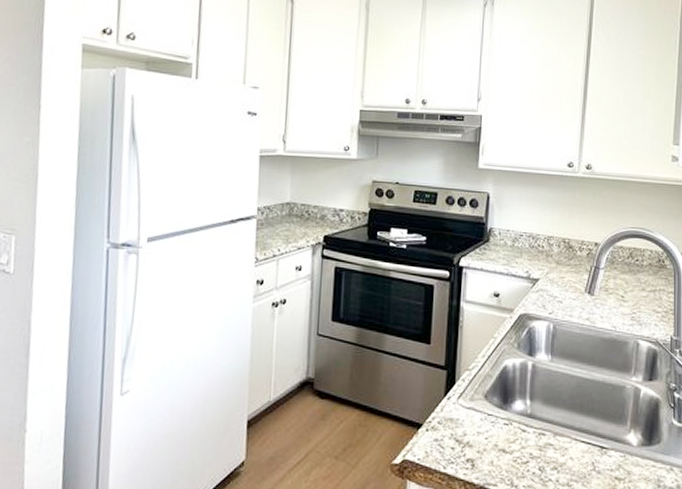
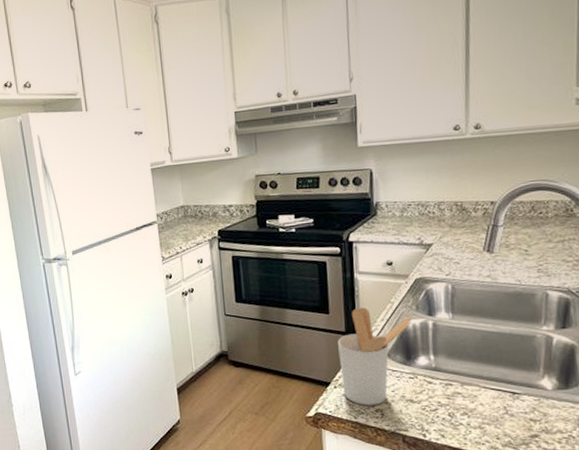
utensil holder: none [435,340,513,454] -> present [338,307,412,405]

